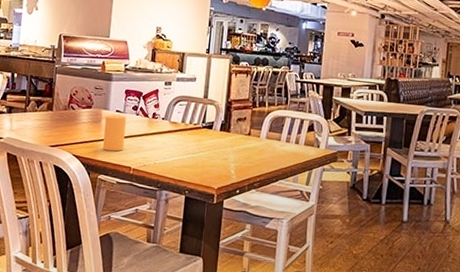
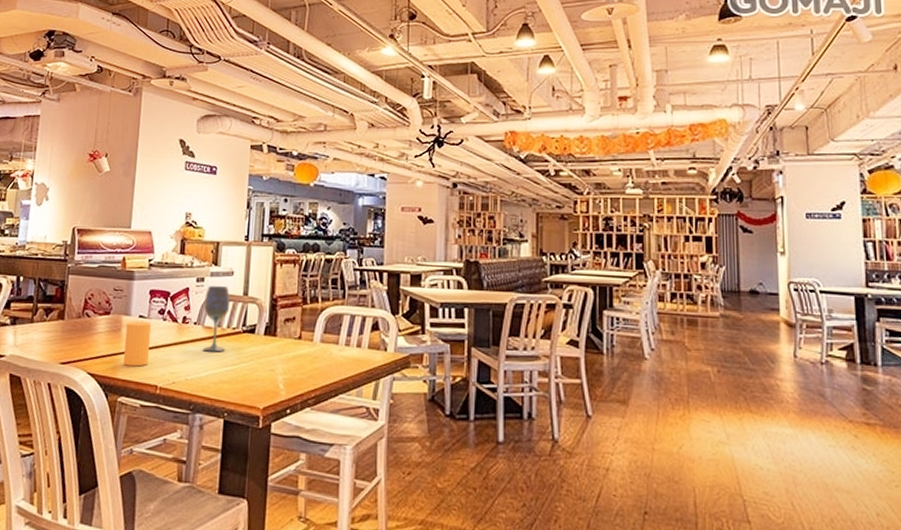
wineglass: none [169,88,193,143] -> present [202,285,230,352]

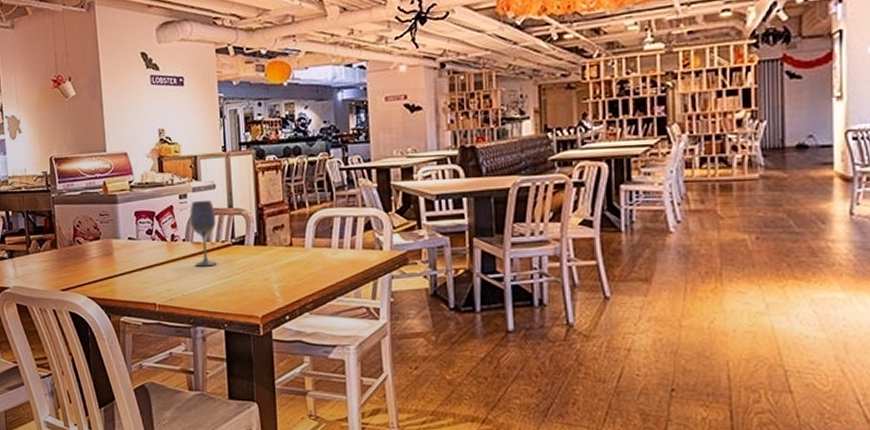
cup: present [123,321,151,367] -> none [117,243,145,287]

